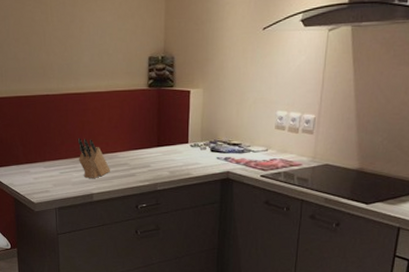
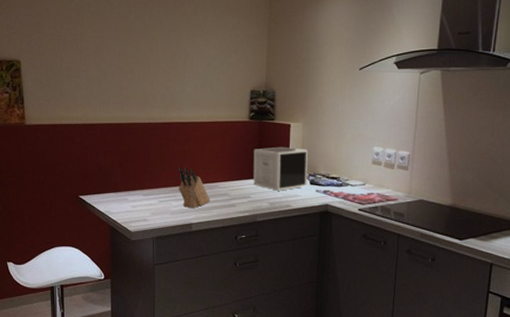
speaker: none [152,114,208,159] -> present [253,146,307,191]

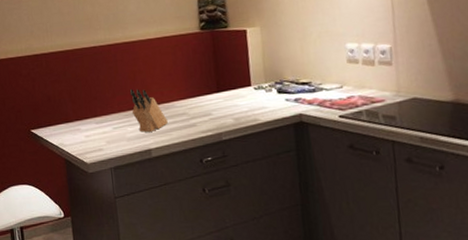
speaker: present [253,146,307,191] -> none [208,54,274,105]

